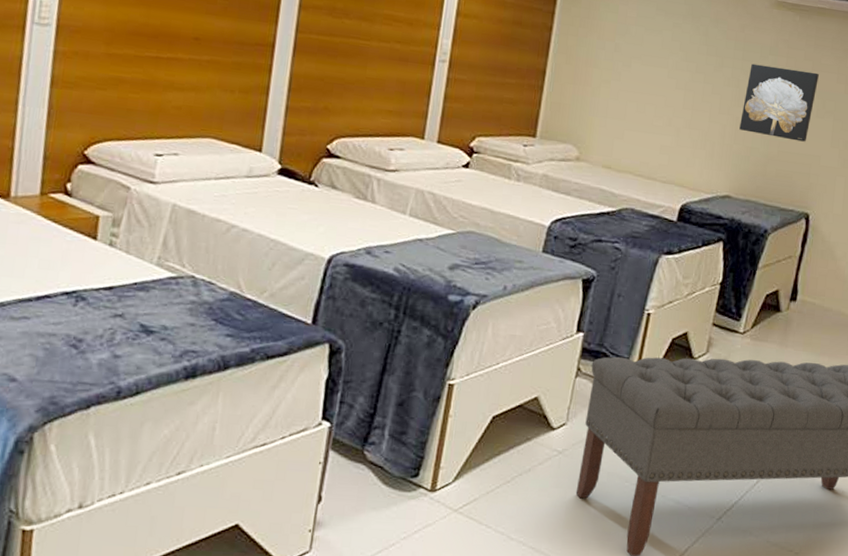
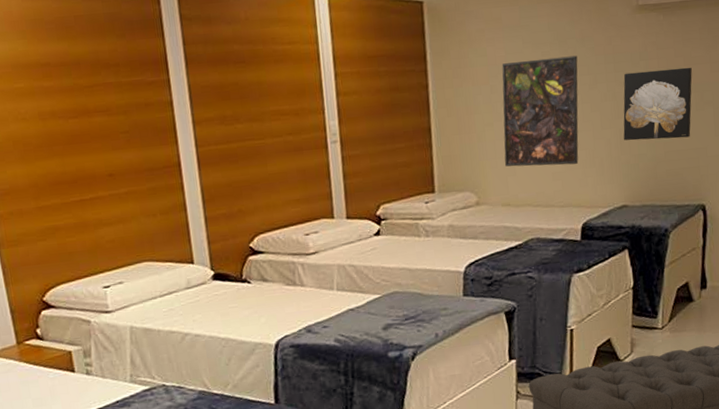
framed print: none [614,24,708,142] -> present [502,55,579,167]

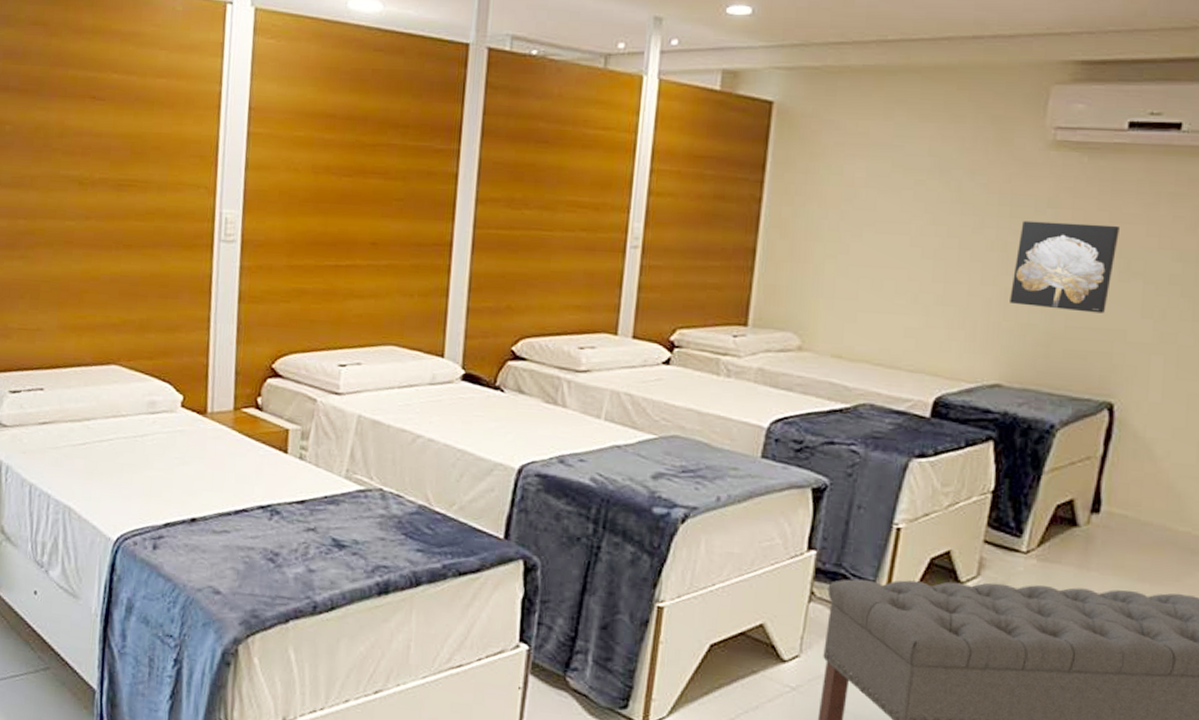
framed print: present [502,55,579,167] -> none [844,187,962,322]

